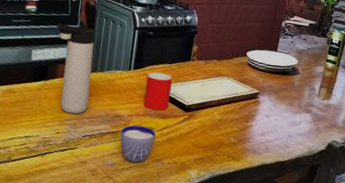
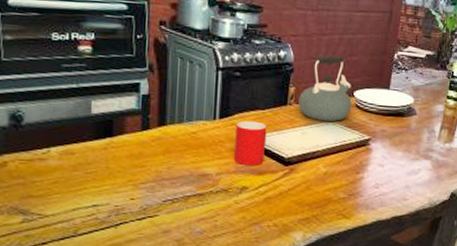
thermos bottle: present [57,24,95,114] -> none [120,66,169,176]
cup: present [120,125,156,163] -> none [208,184,251,228]
kettle: none [200,20,245,77] -> present [298,55,352,122]

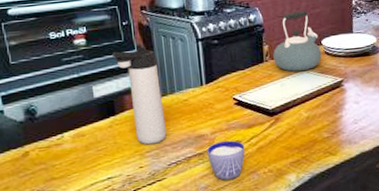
thermos bottle: none [120,66,169,176] -> present [113,47,167,145]
cup: none [208,184,251,228] -> present [206,140,245,181]
cup: present [233,120,267,165] -> none [221,81,251,122]

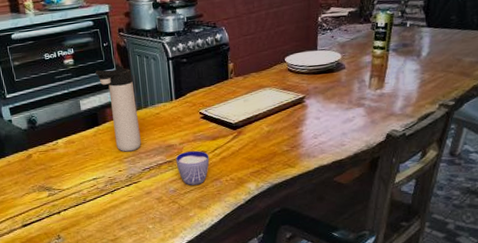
kettle: present [273,10,322,72] -> none [237,29,285,88]

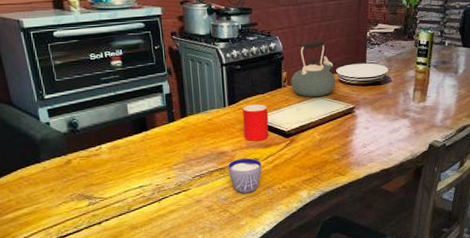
thermos bottle: present [96,66,141,152] -> none [145,70,192,159]
cup: none [189,97,216,134] -> present [242,104,269,141]
kettle: none [237,29,285,88] -> present [291,40,336,97]

